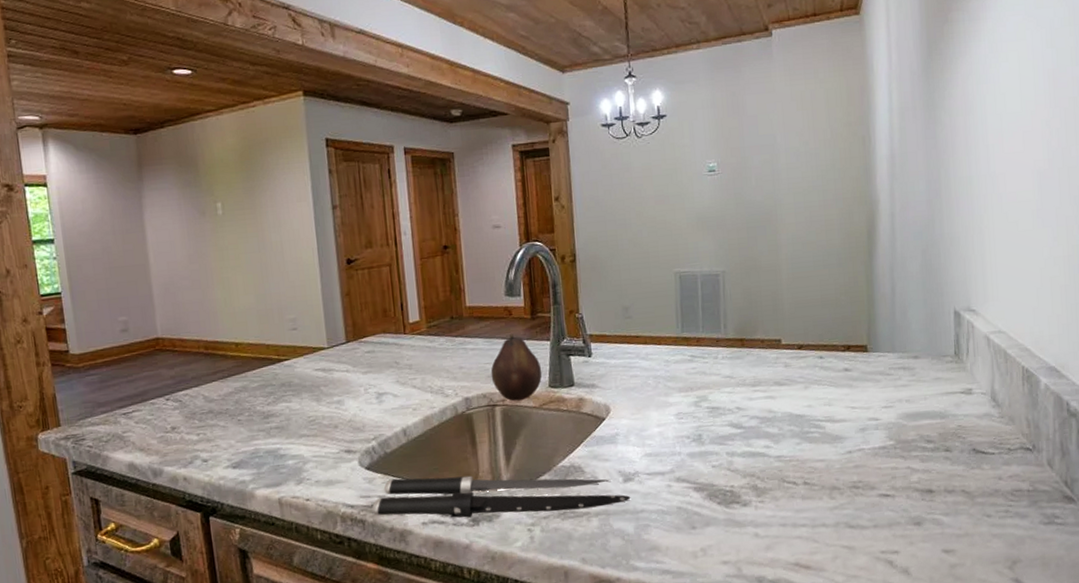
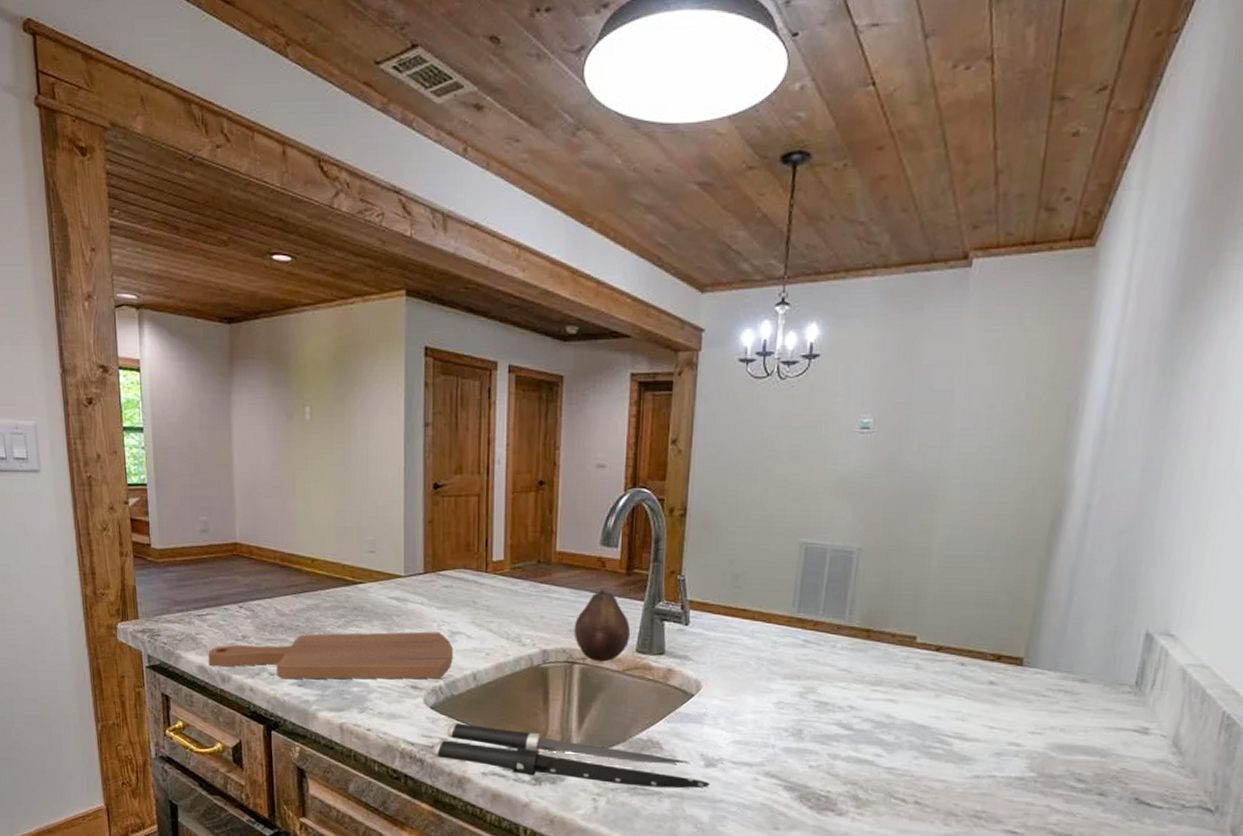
cutting board: none [137,395,382,464] -> present [208,631,453,680]

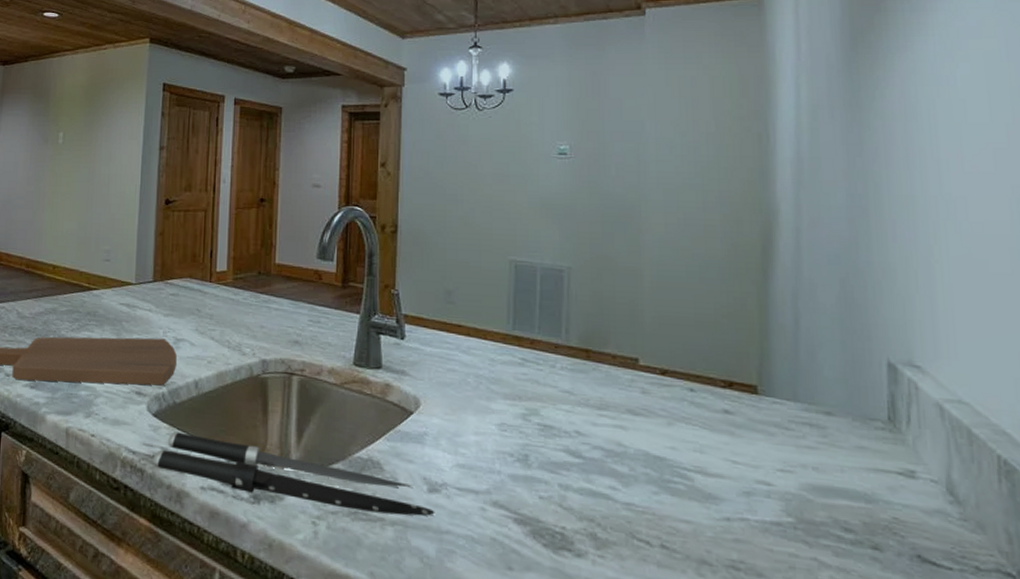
fruit: present [574,588,631,662] -> none [292,300,348,374]

